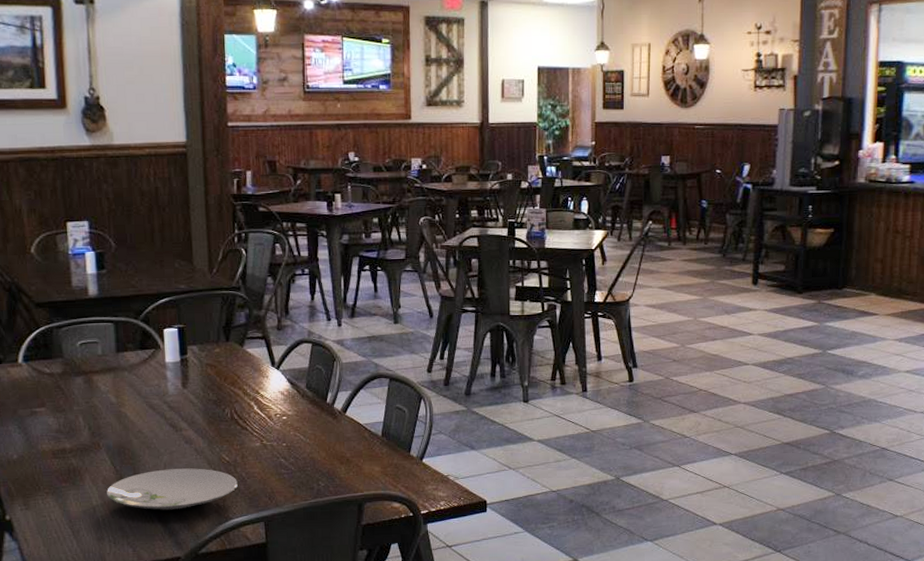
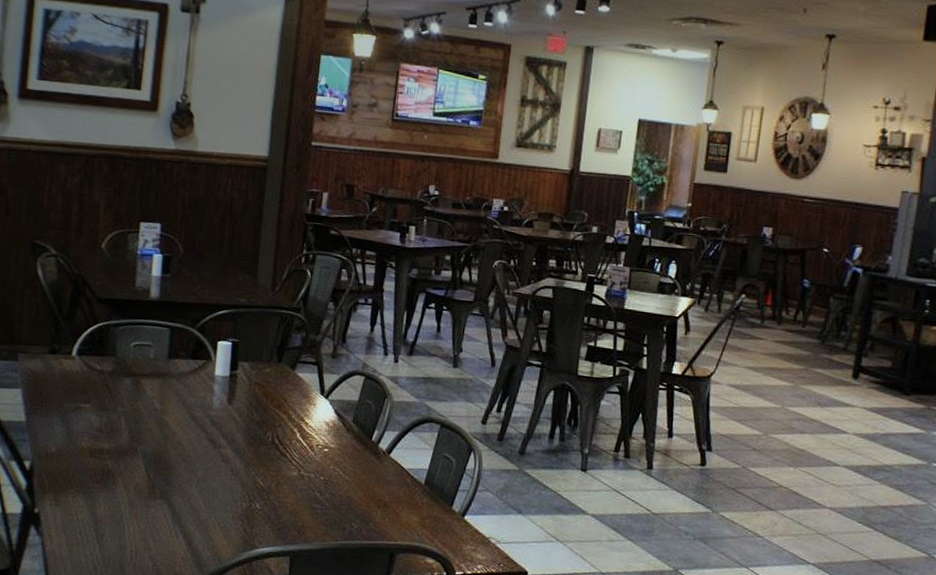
plate: present [106,468,238,511] -> none [135,485,269,530]

